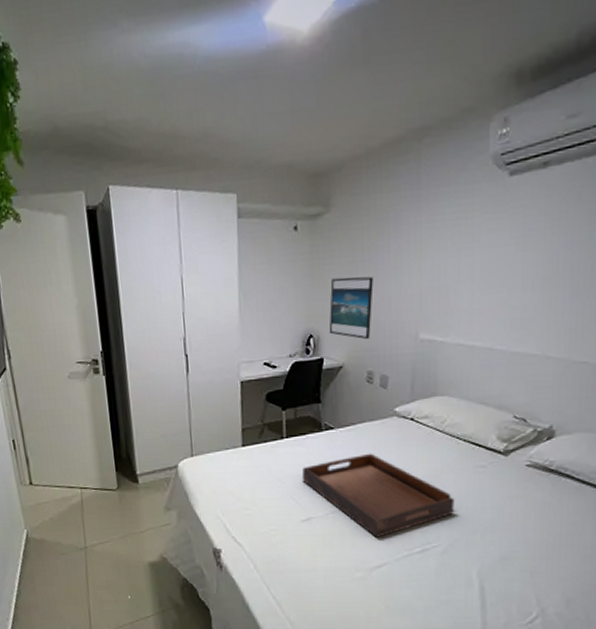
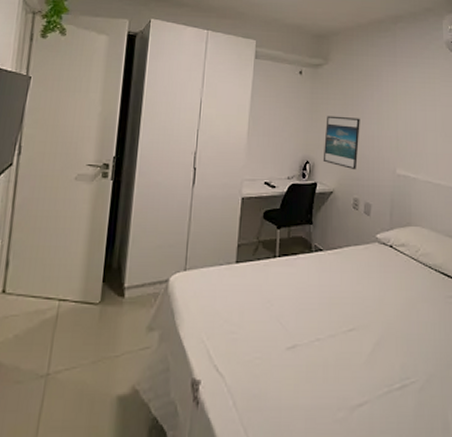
serving tray: present [301,453,455,538] -> none [290,277,430,370]

